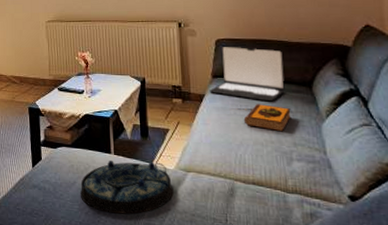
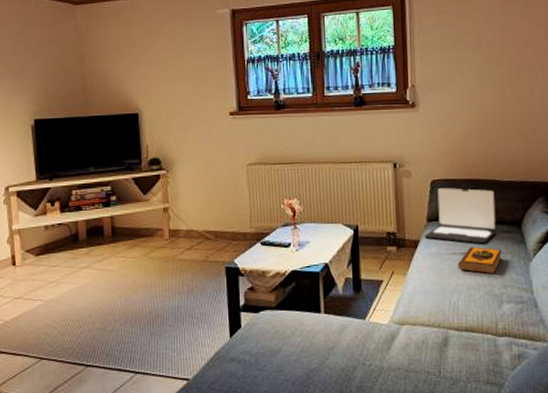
serving tray: present [80,161,174,215] -> none [286,317,387,380]

